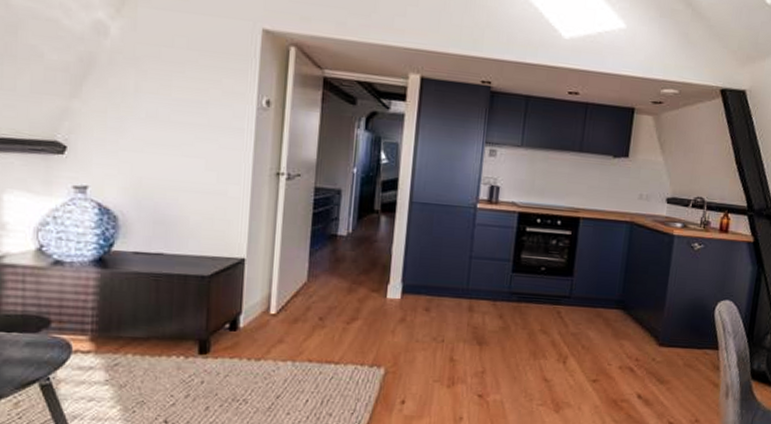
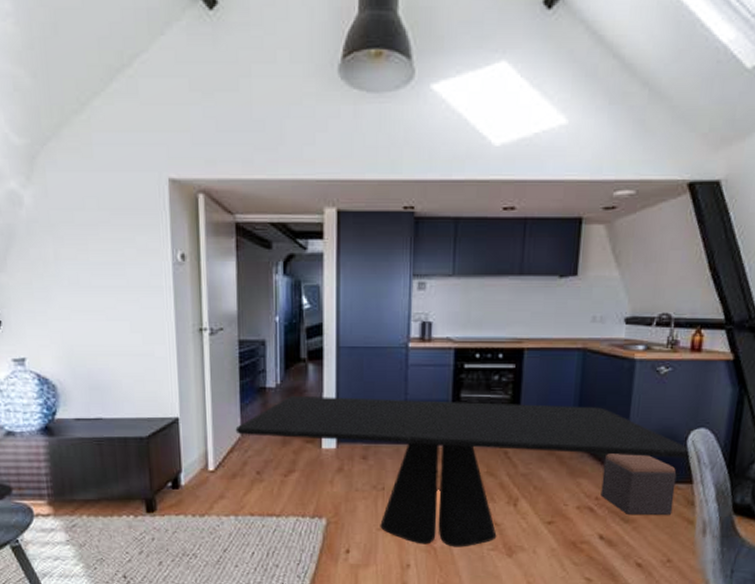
dining table: none [302,245,718,402] -> present [235,396,692,547]
footstool: none [640,318,706,378] -> present [601,453,677,515]

